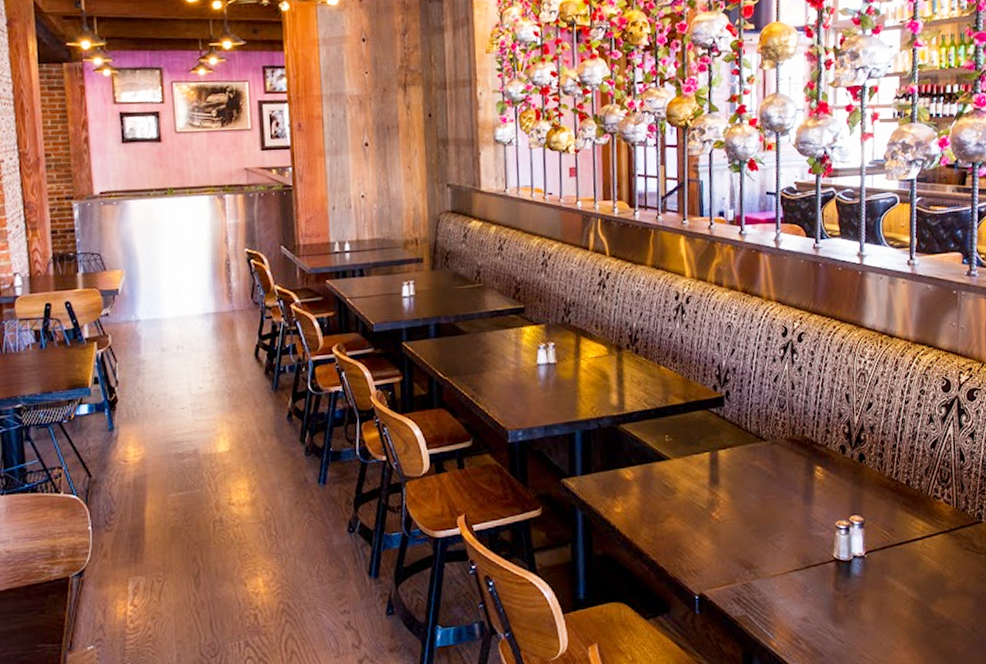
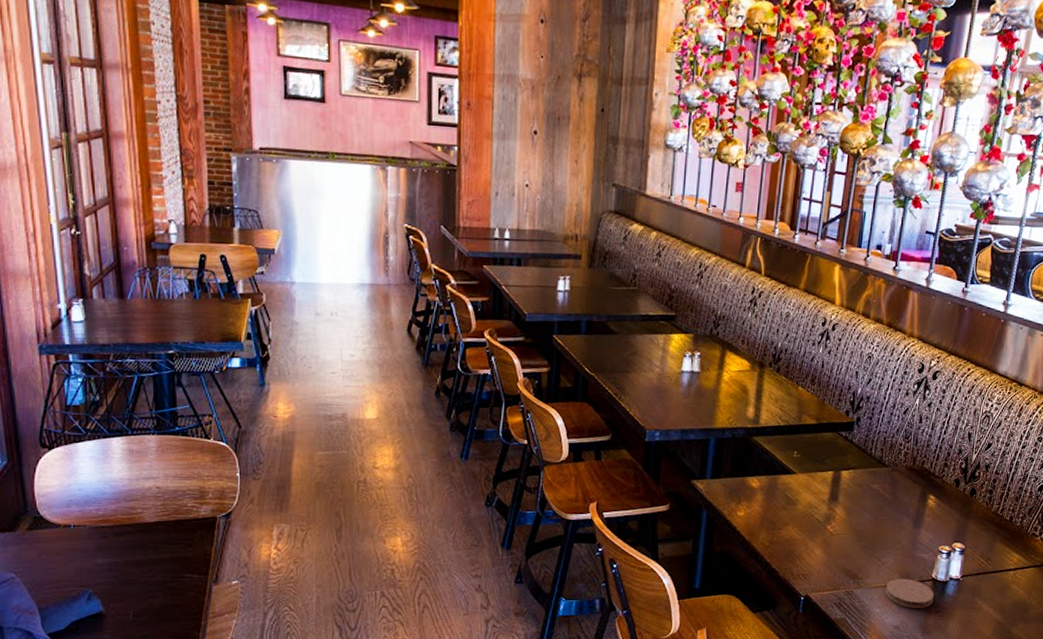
coaster: none [786,562,840,596] -> present [886,578,934,608]

